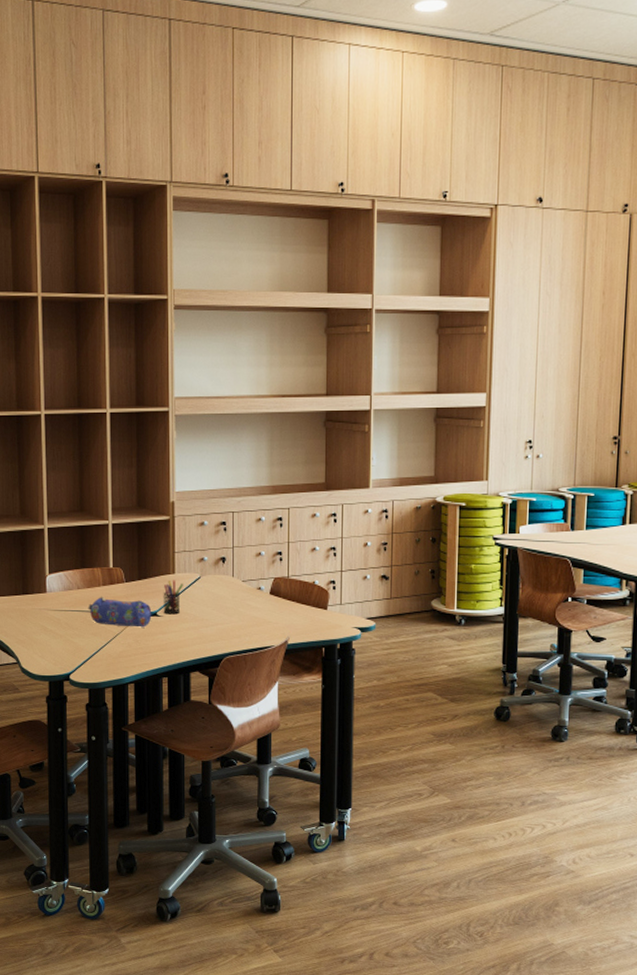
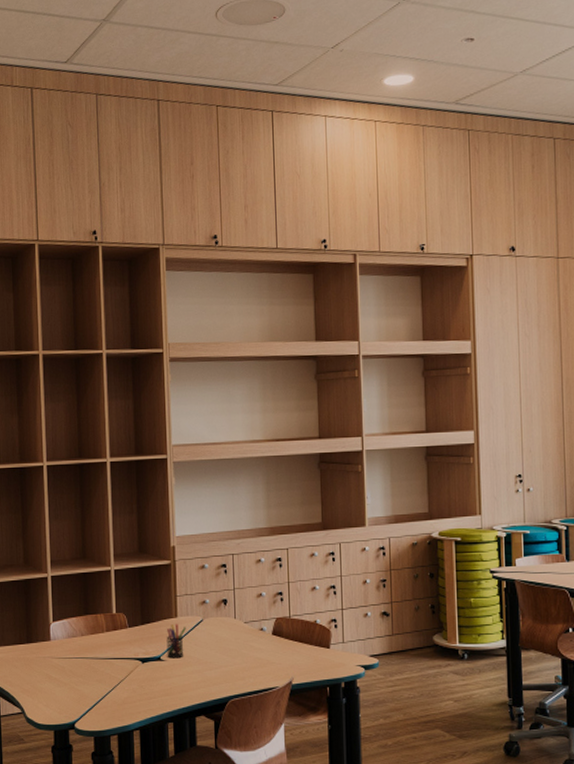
pencil case: present [88,596,152,628] -> none [92,642,156,673]

